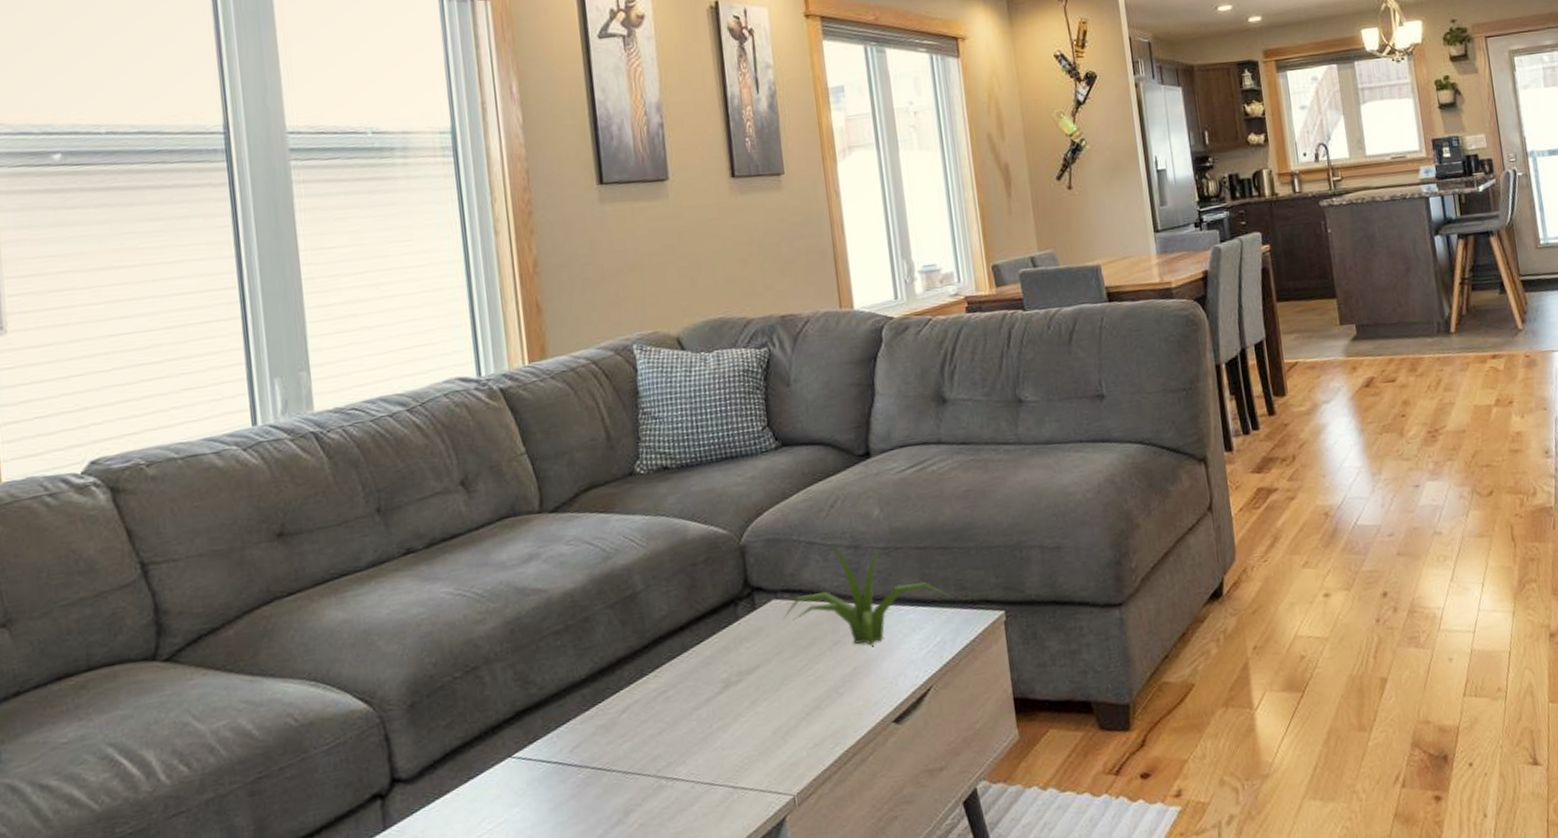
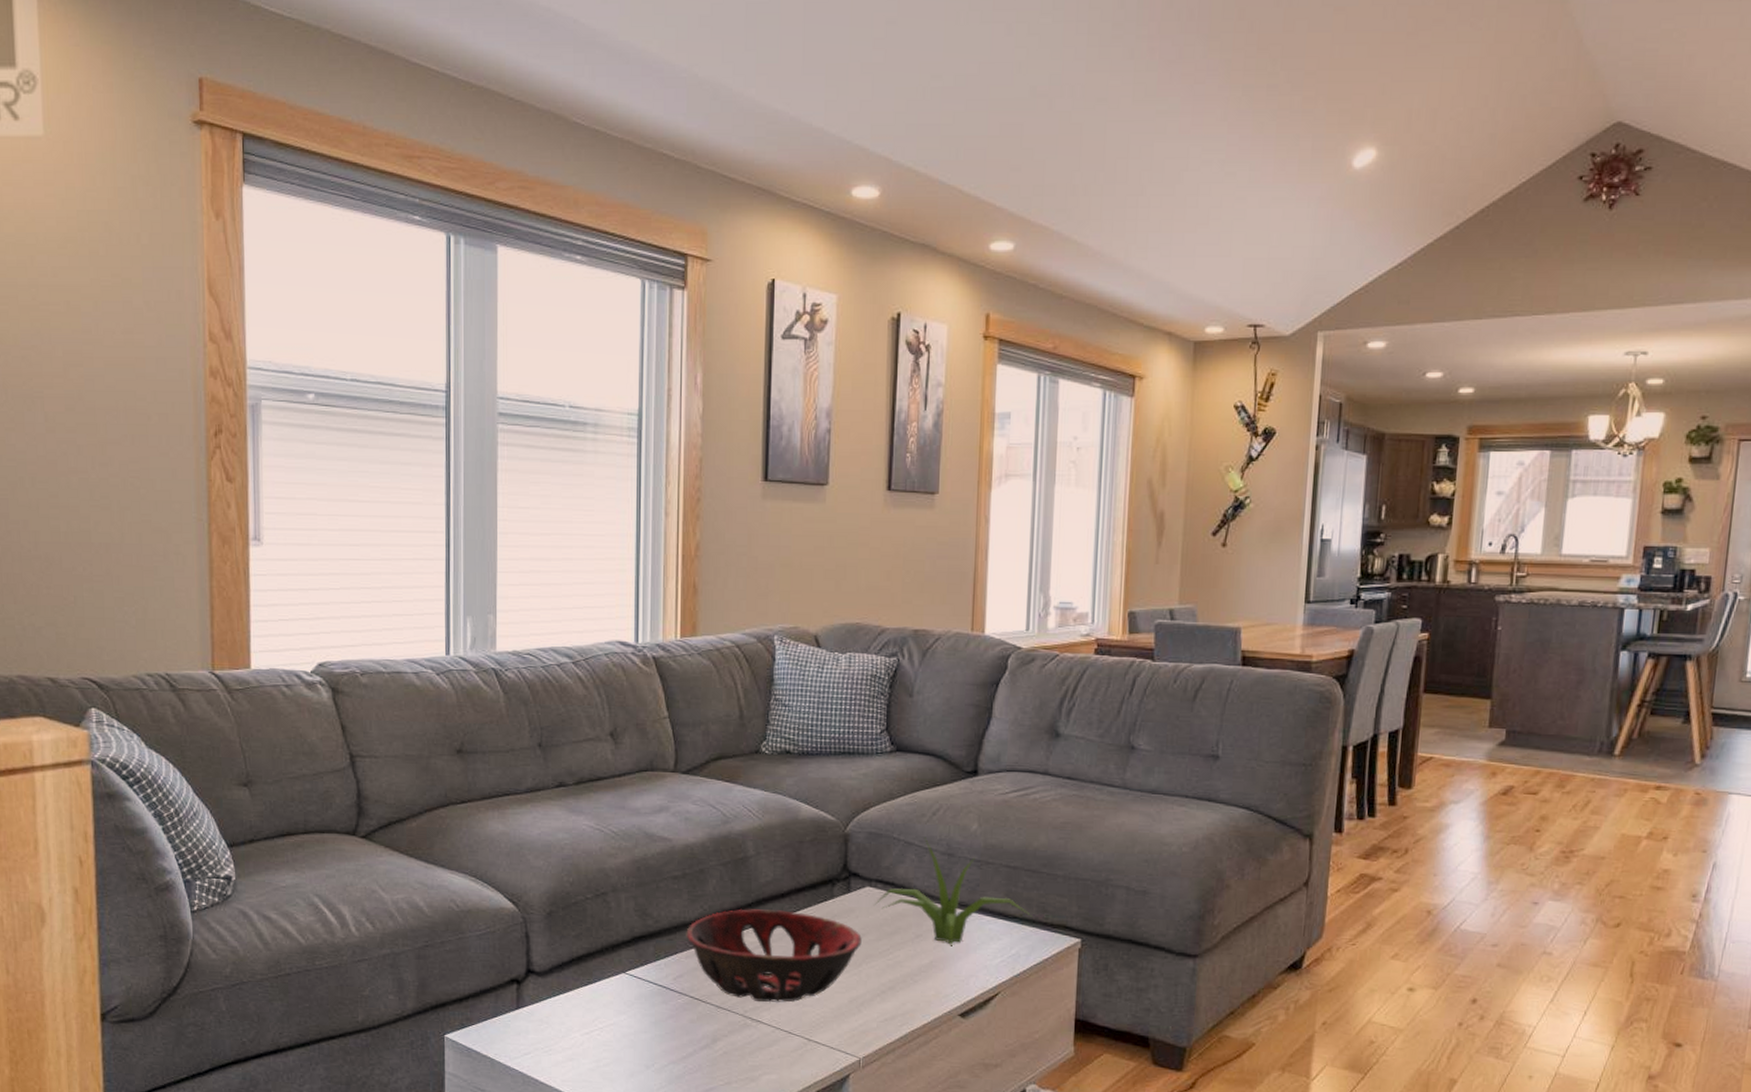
decorative bowl: none [577,643,777,757] -> present [686,909,862,1003]

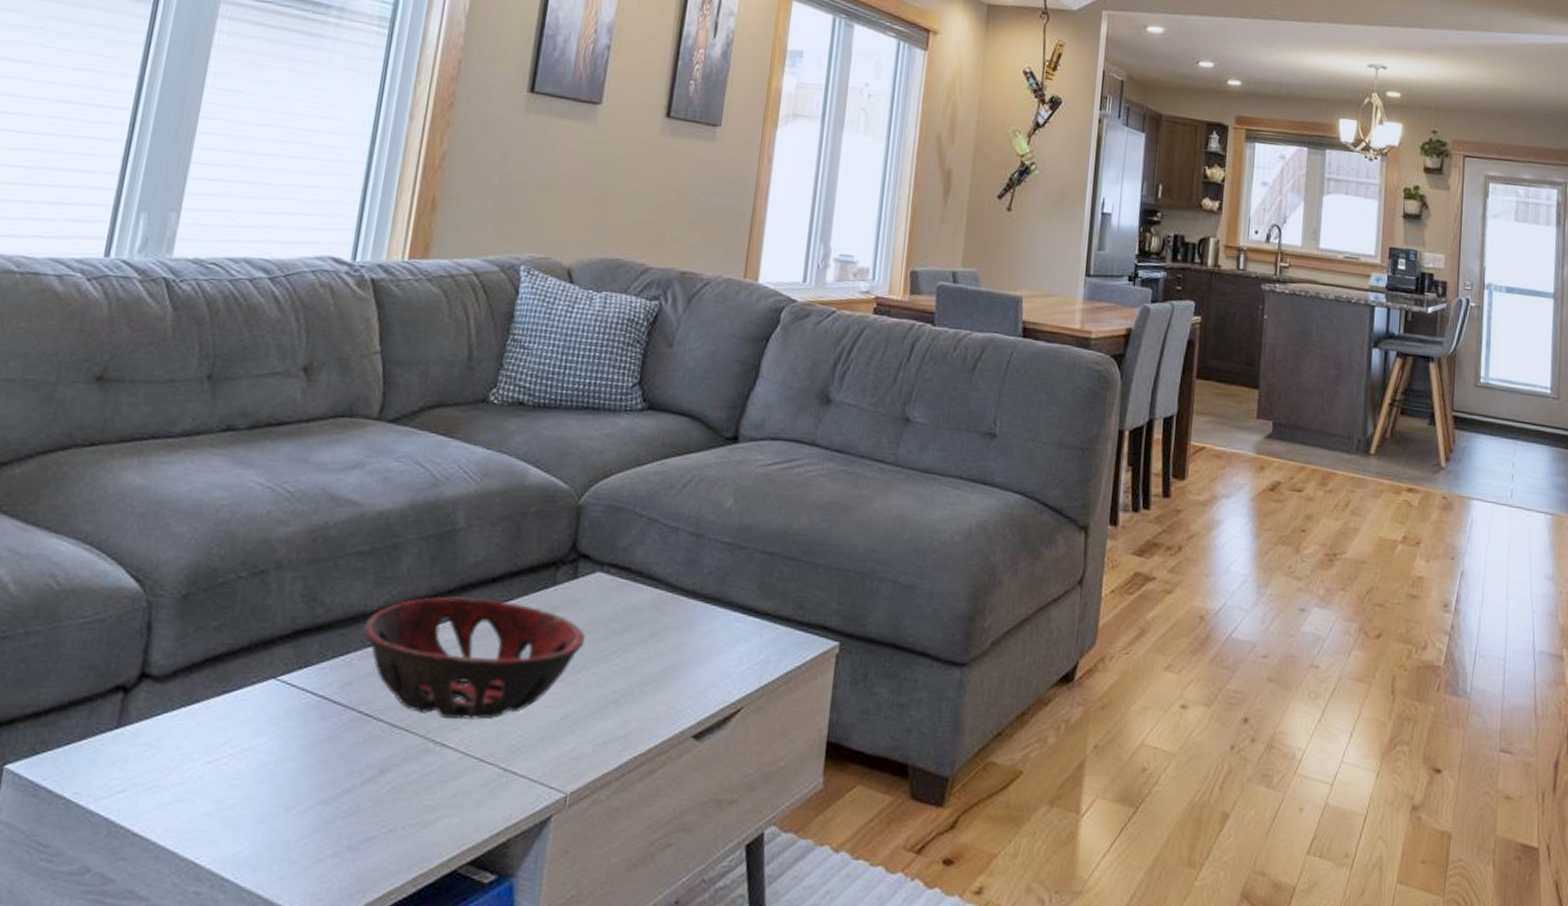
plant: present [874,838,1032,946] -> none [603,514,786,649]

